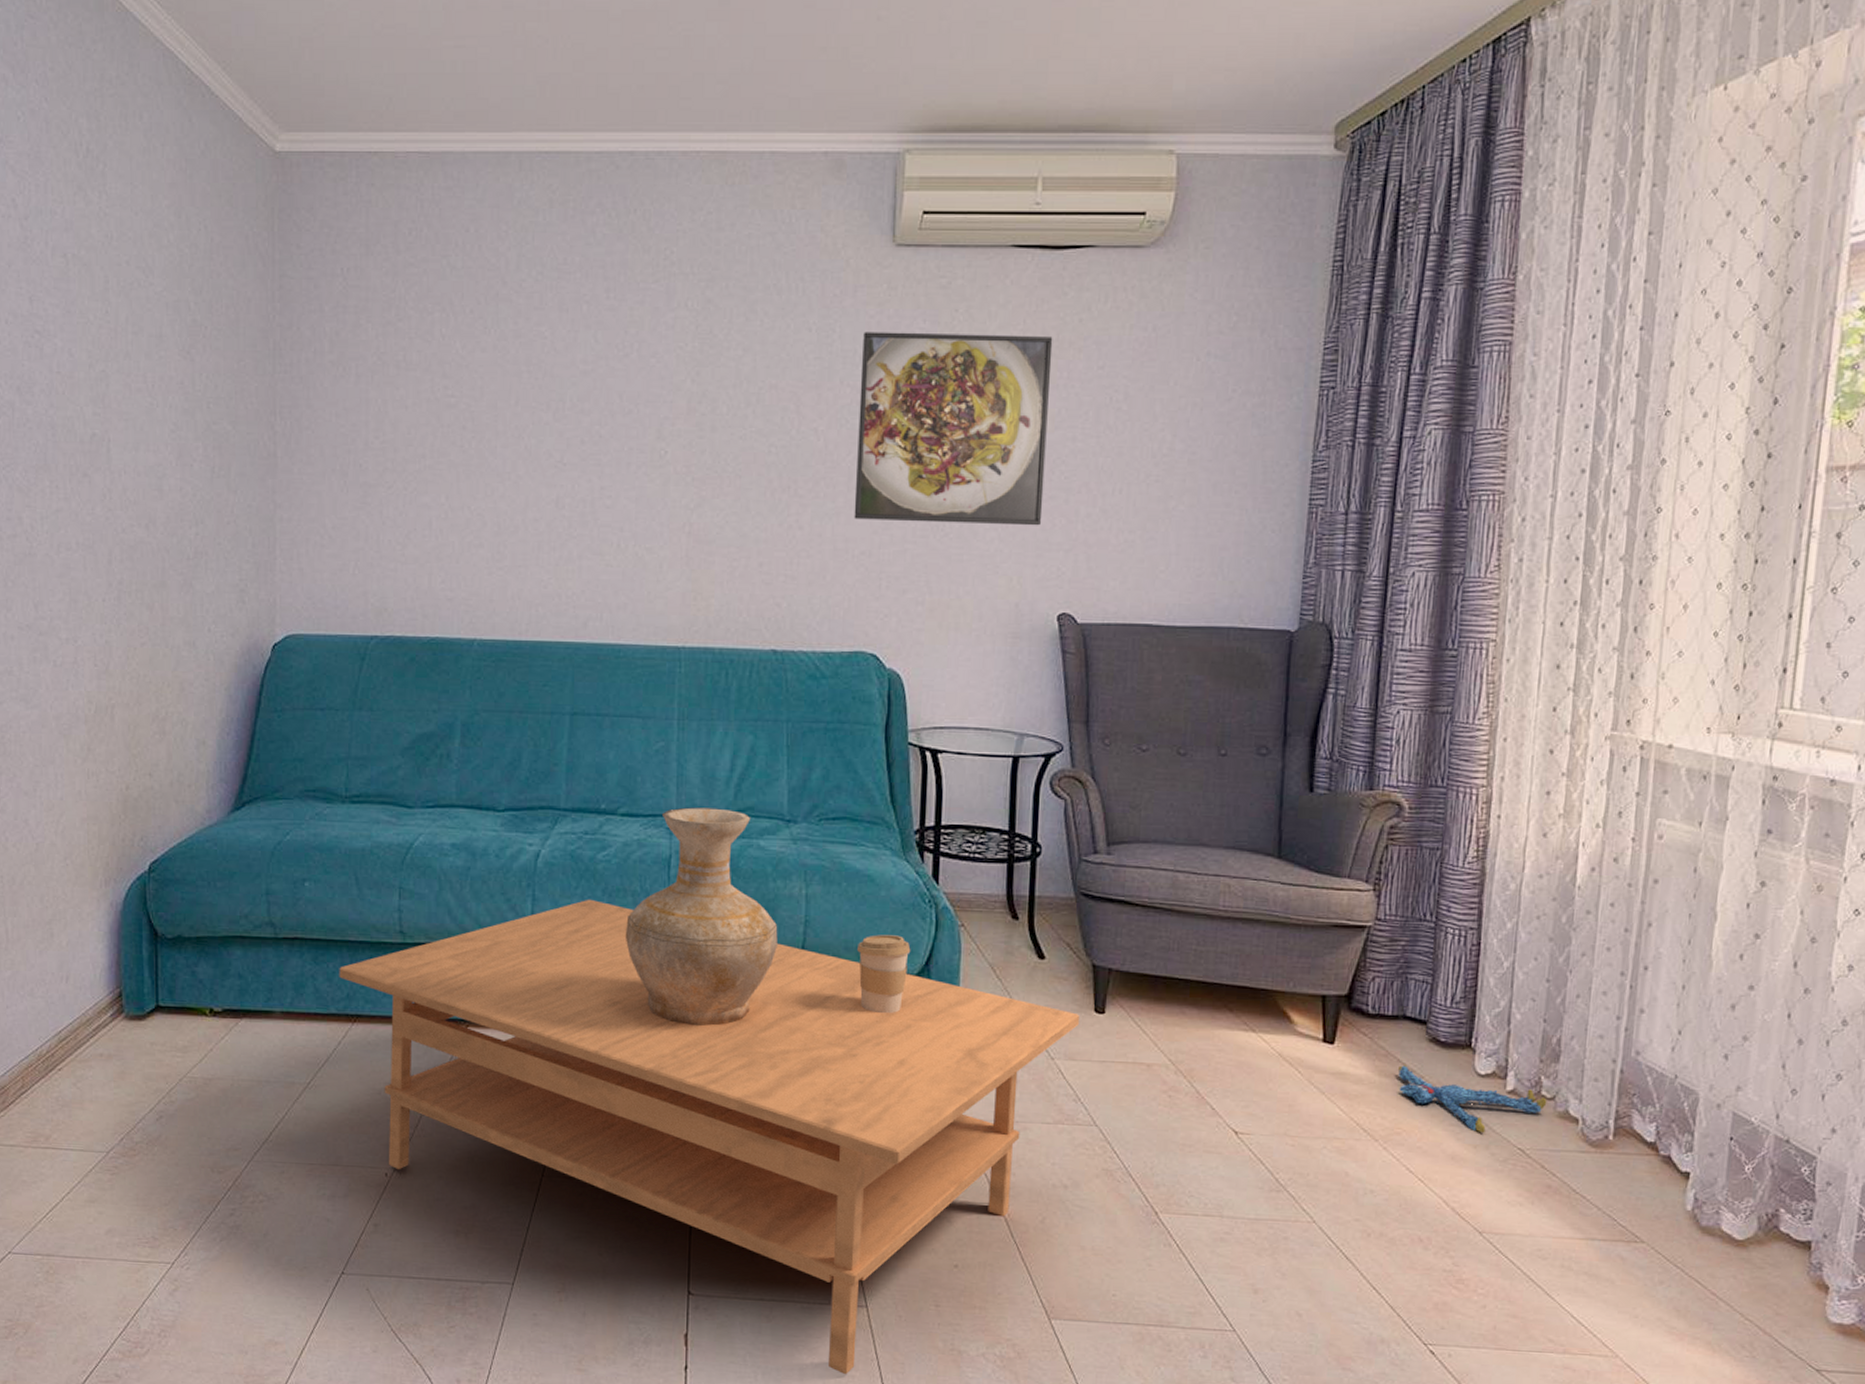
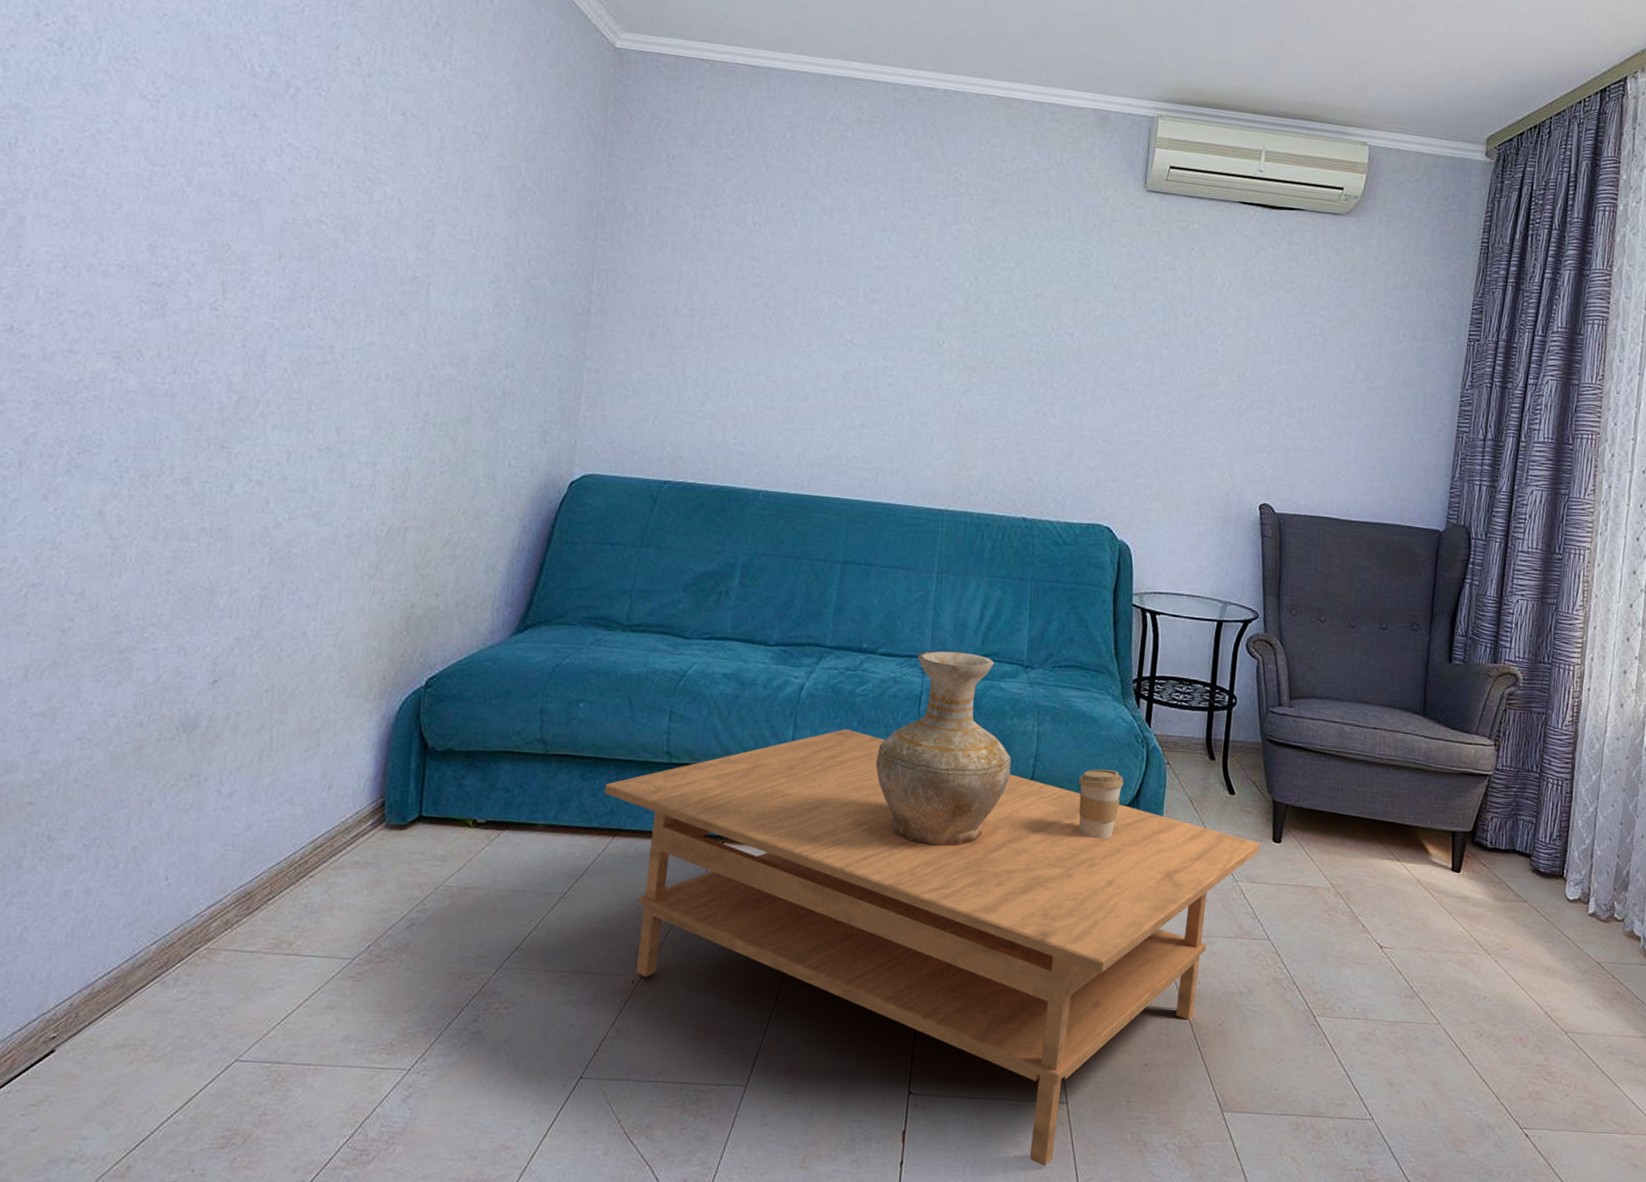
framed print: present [854,332,1053,526] -> none [1098,258,1267,431]
plush toy: present [1397,1064,1547,1134] -> none [1507,890,1618,949]

